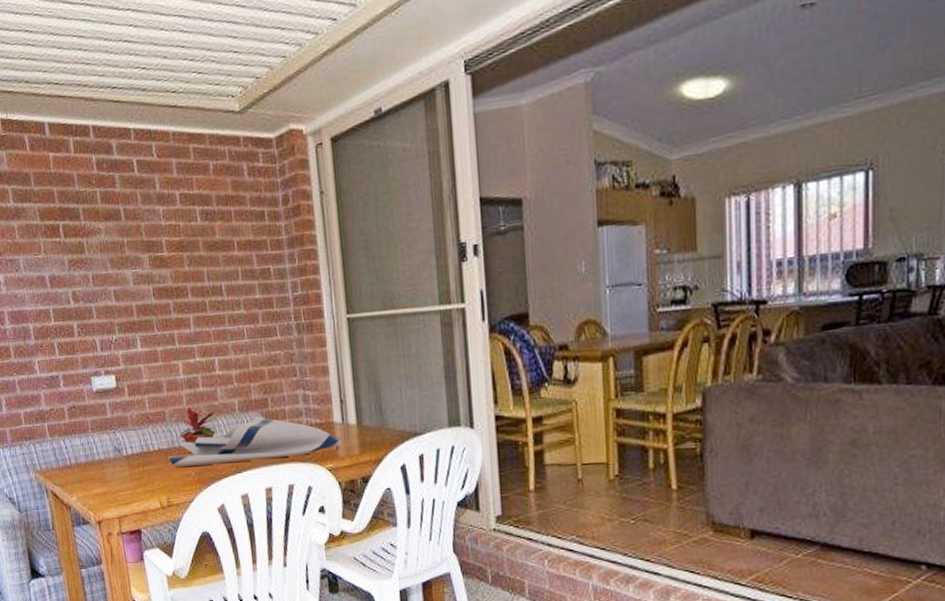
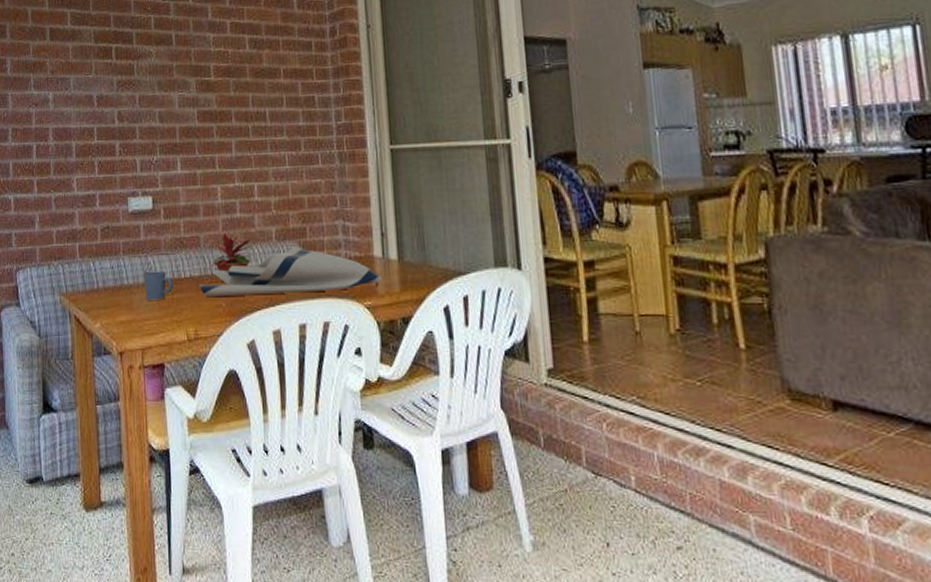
mug: none [114,445,144,475] -> present [144,271,174,302]

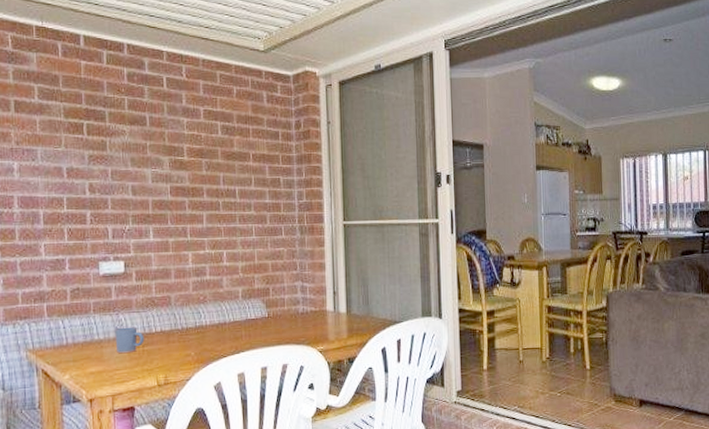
towel: present [198,246,382,298] -> none [168,303,332,349]
potted plant: present [208,232,253,283] -> none [178,292,221,335]

